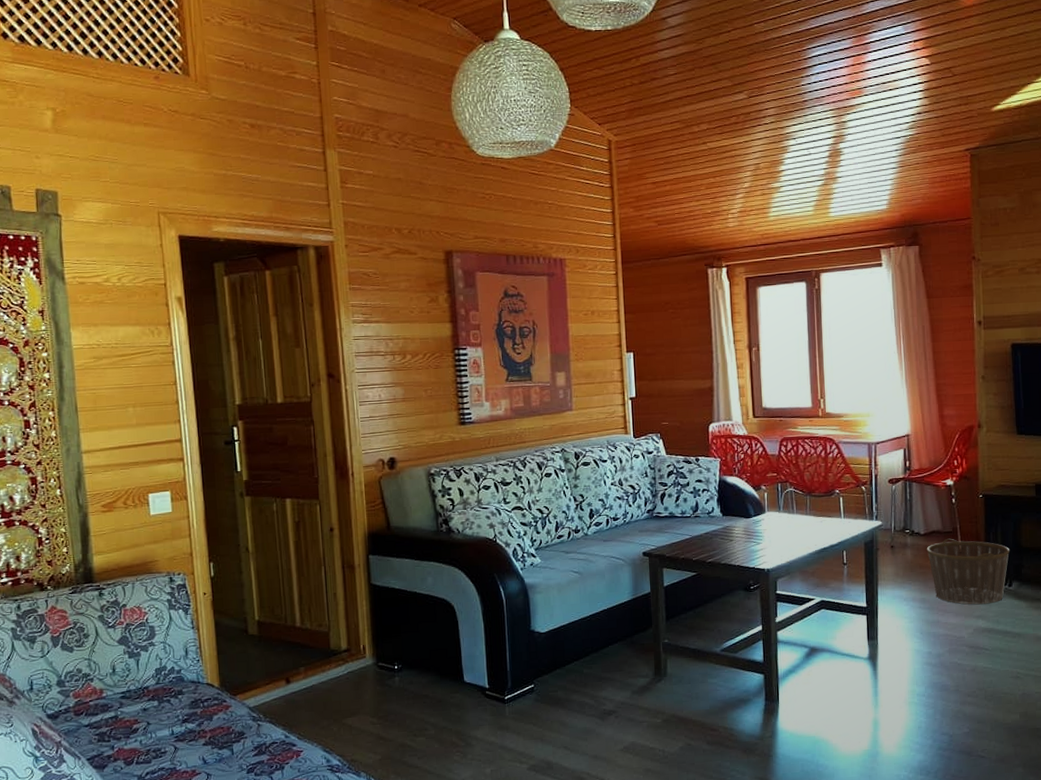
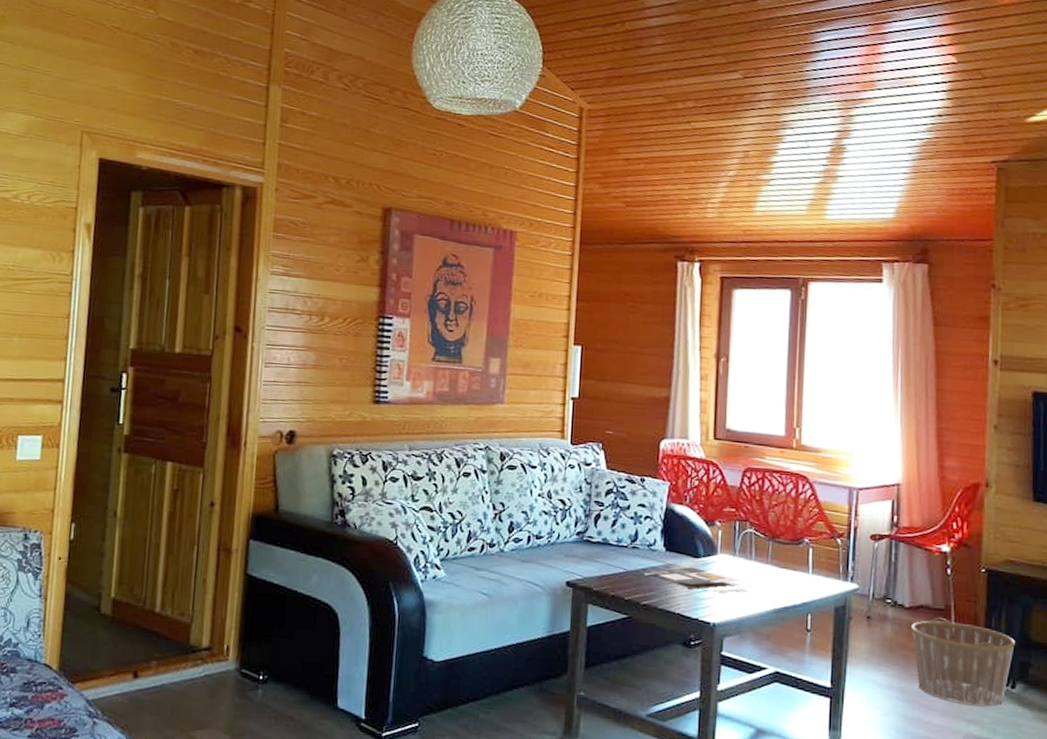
magazine: none [706,526,793,544] -> present [643,566,748,594]

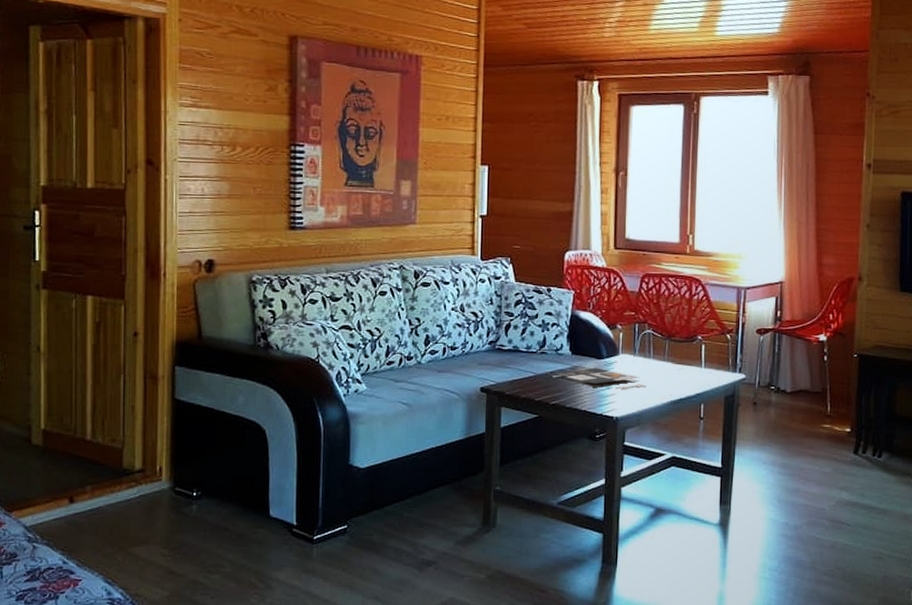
basket: present [910,617,1015,707] -> none [791,399,882,475]

